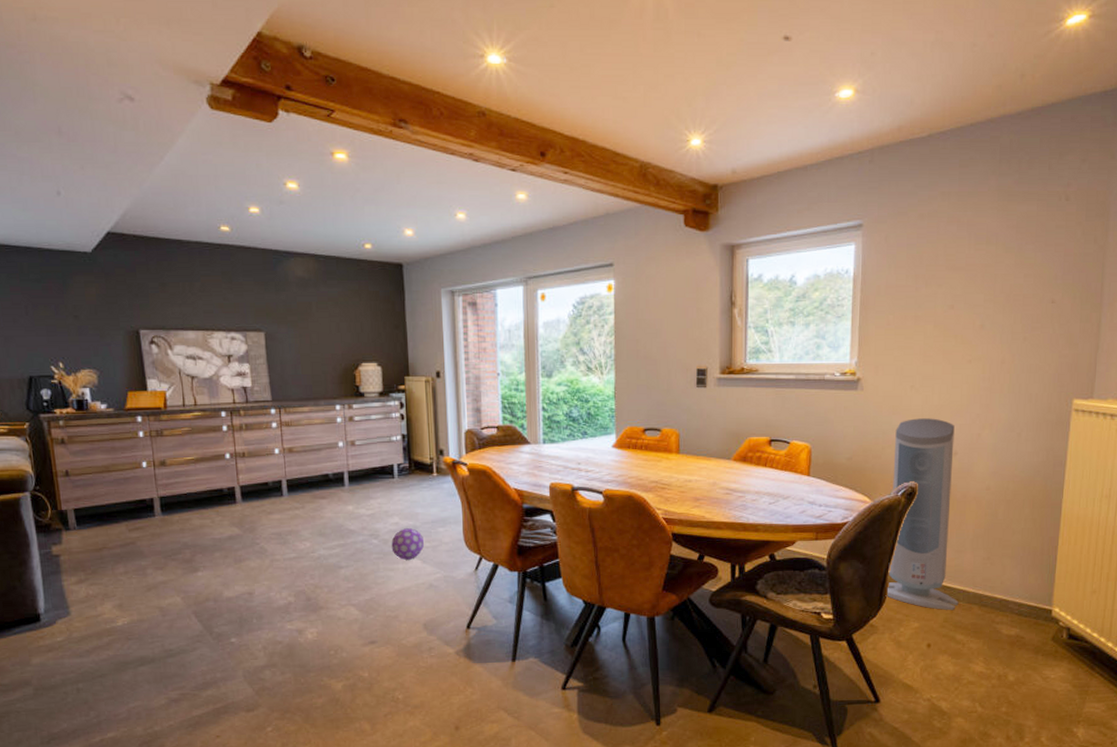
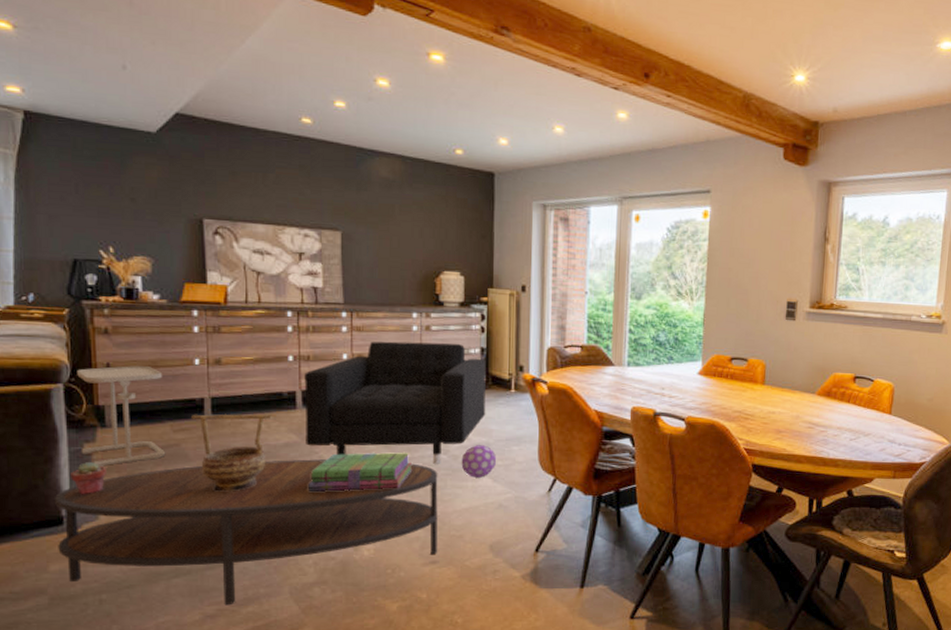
coffee table: none [31,549,375,690] -> present [55,459,438,606]
side table: none [40,472,124,567] -> present [77,366,166,467]
potted succulent: none [42,563,74,594] -> present [69,462,106,495]
decorative bowl: none [142,509,215,586] -> present [190,414,272,493]
armchair: none [241,431,411,549] -> present [304,341,486,464]
stack of books: none [253,539,346,581] -> present [308,452,412,493]

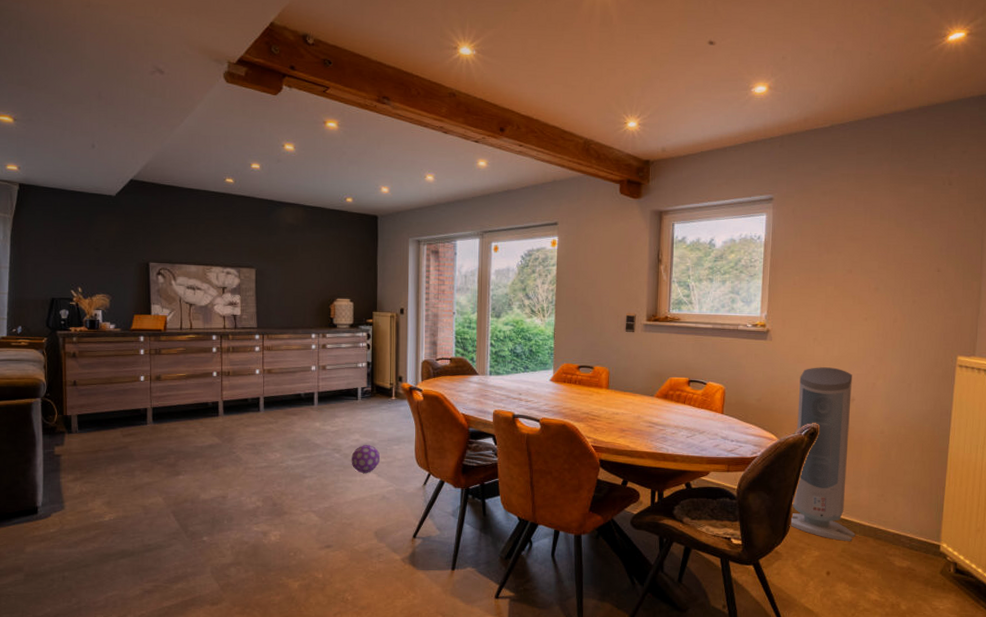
coffee table: present [55,459,438,606] -> none [32,458,332,582]
potted succulent: present [69,462,106,495] -> none [43,462,71,489]
side table: present [77,366,166,467] -> none [51,383,117,466]
decorative bowl: present [190,414,272,493] -> none [136,420,199,487]
armchair: present [304,341,486,464] -> none [225,358,372,461]
stack of books: present [308,452,412,493] -> none [227,452,310,486]

